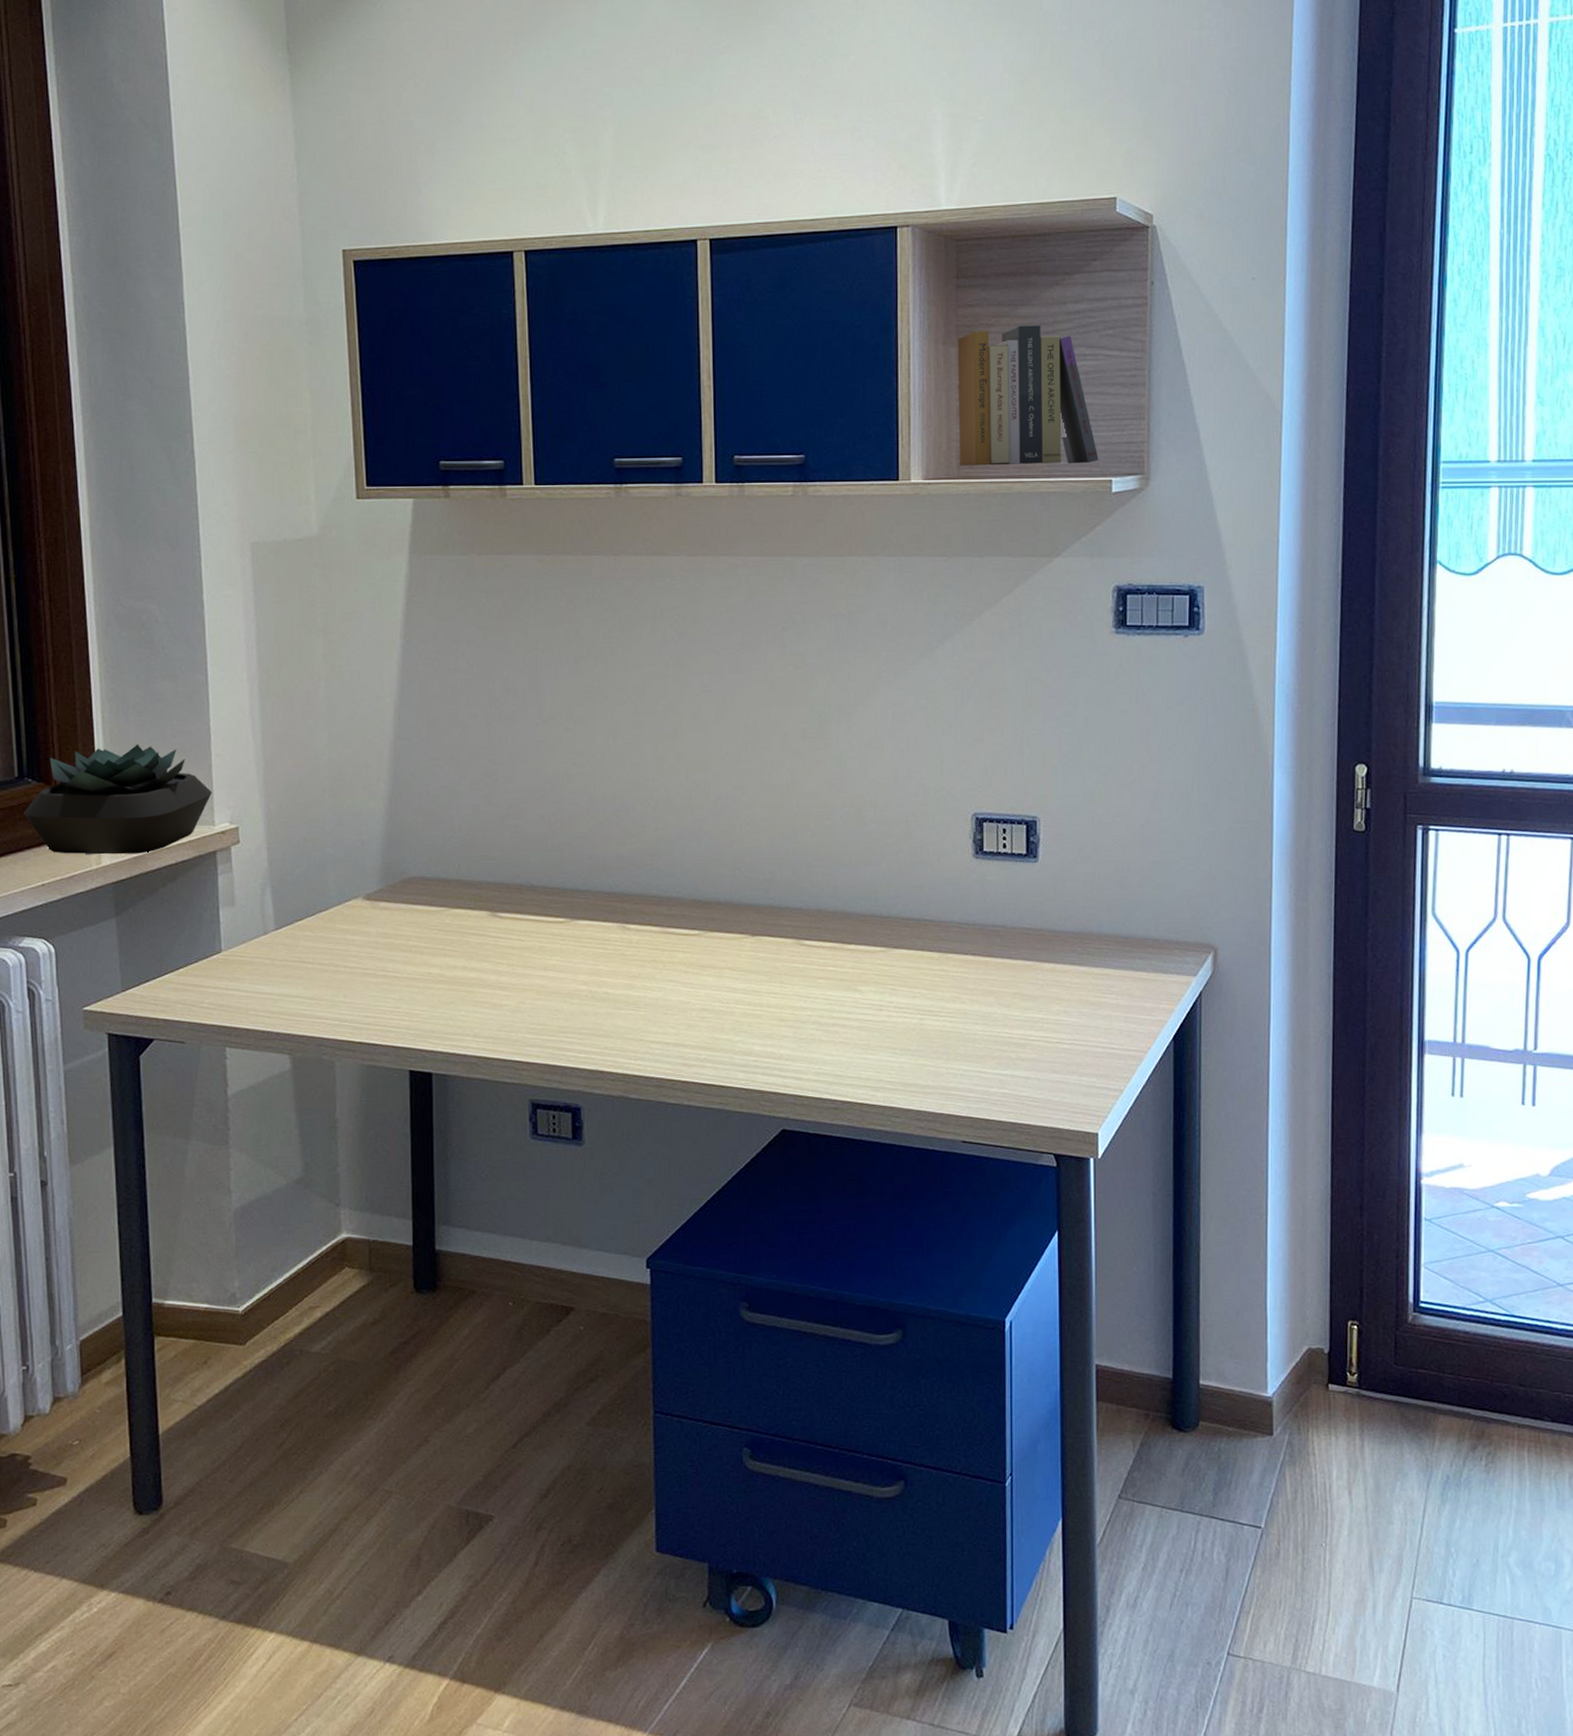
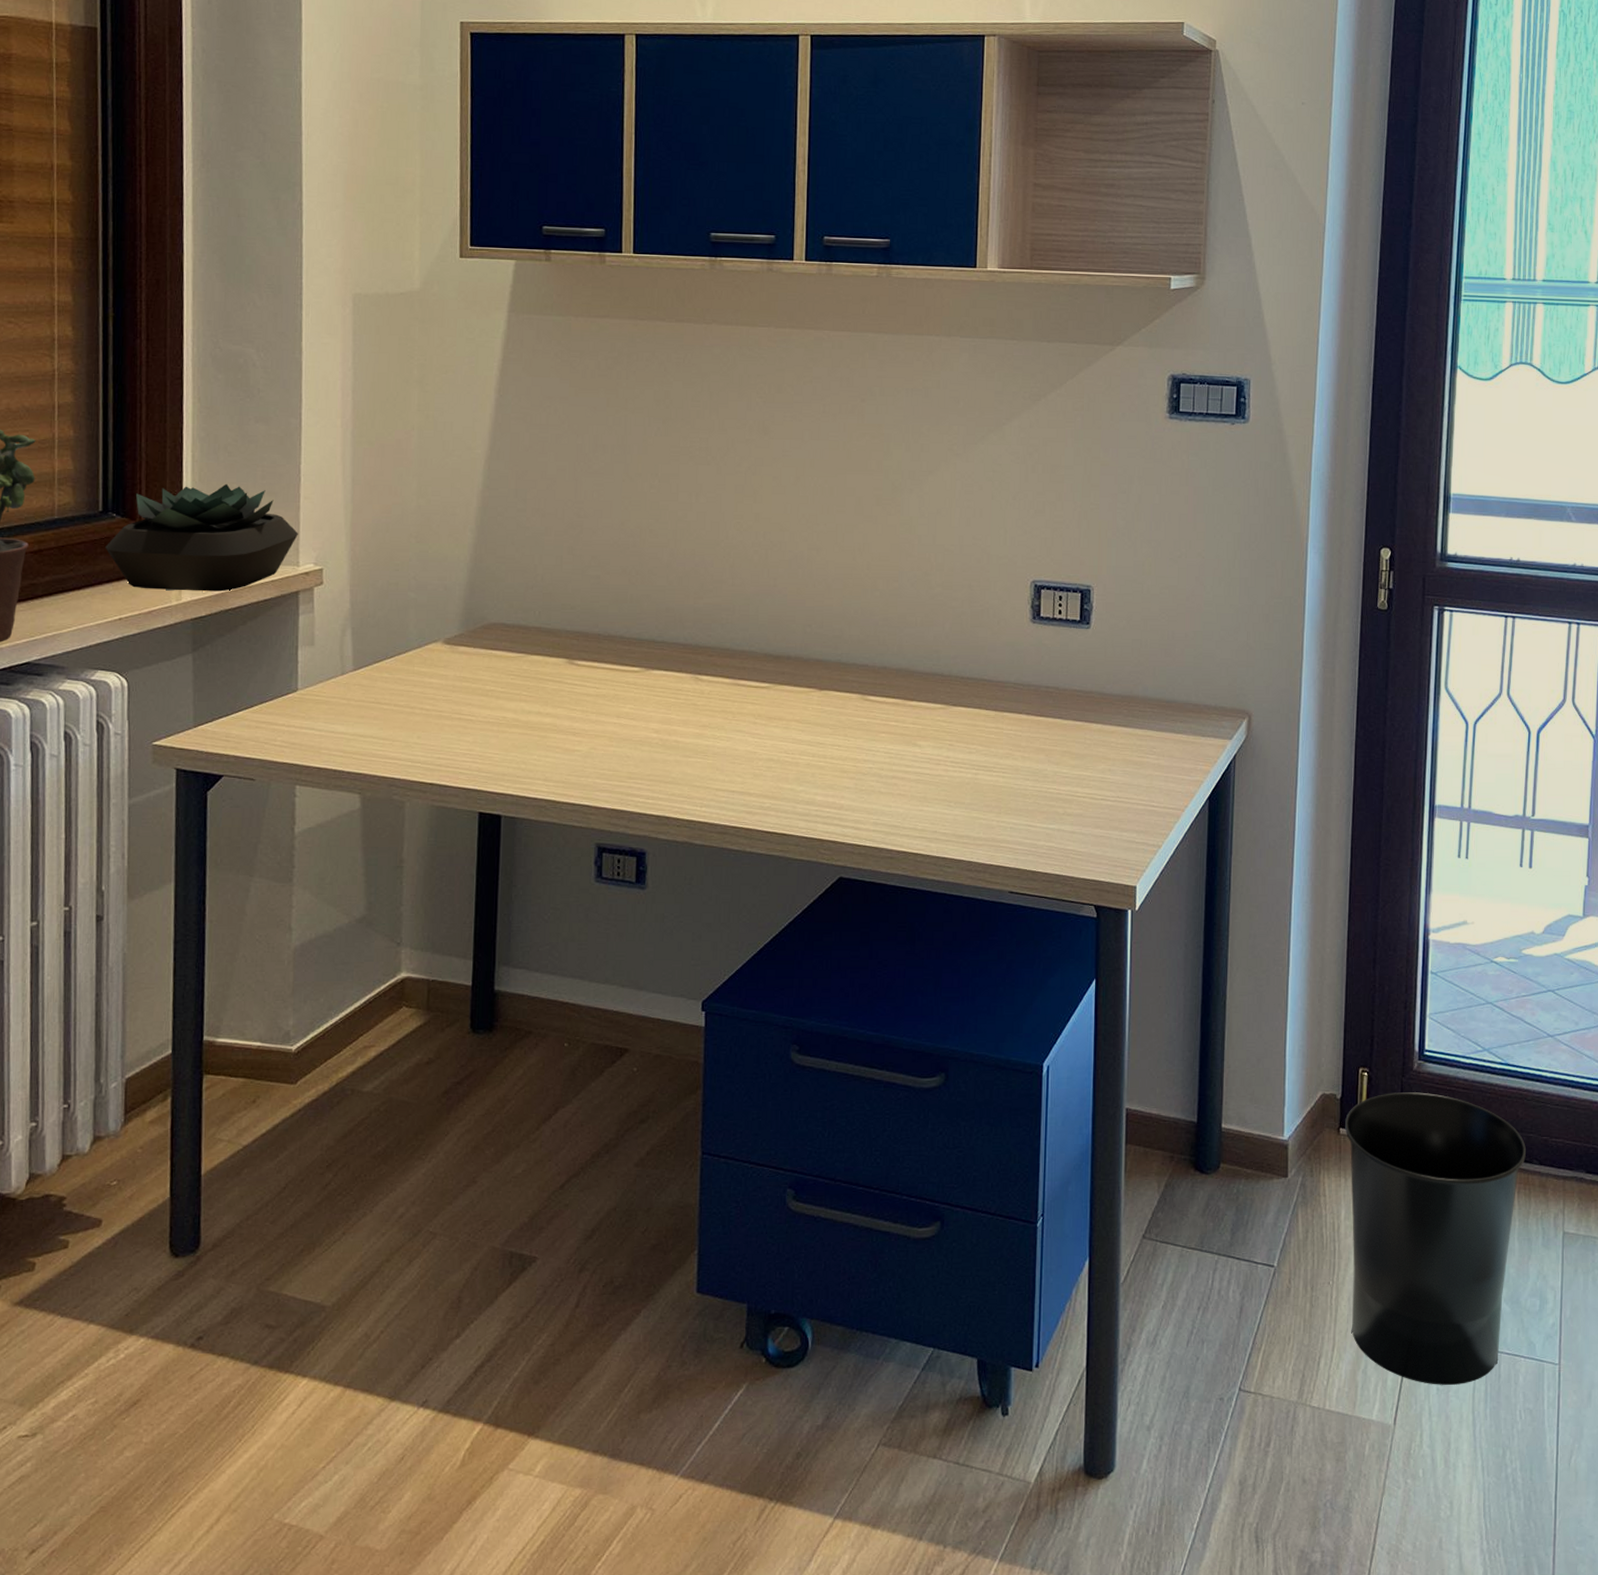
books: present [958,325,1099,466] -> none [1033,132,1160,262]
waste bin: none [1334,1346,1536,1652] -> present [1345,1092,1526,1385]

